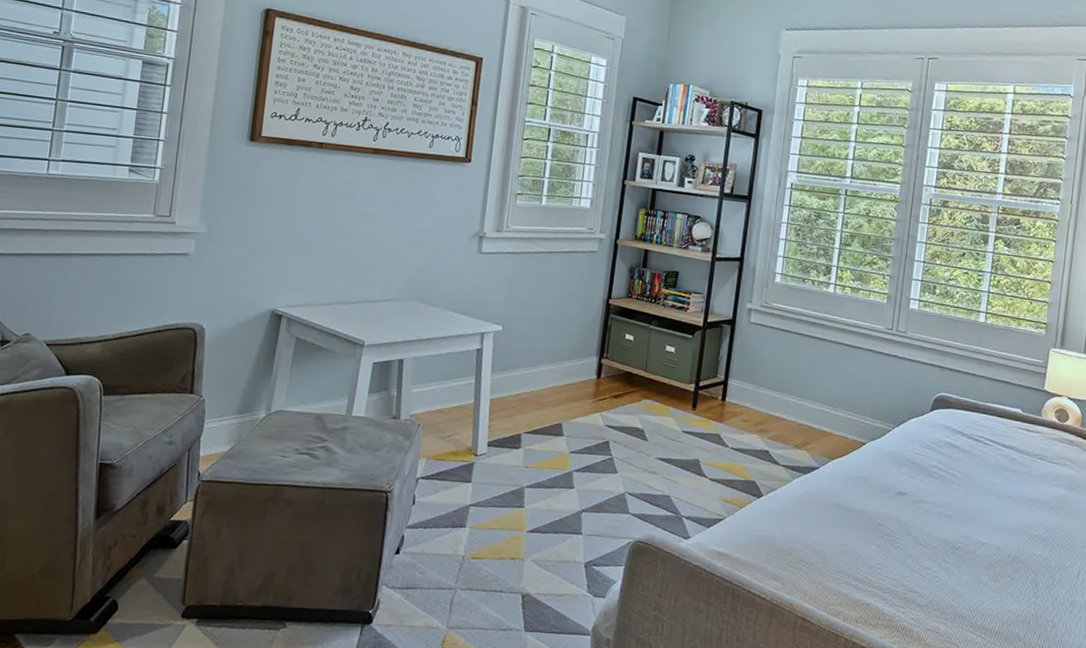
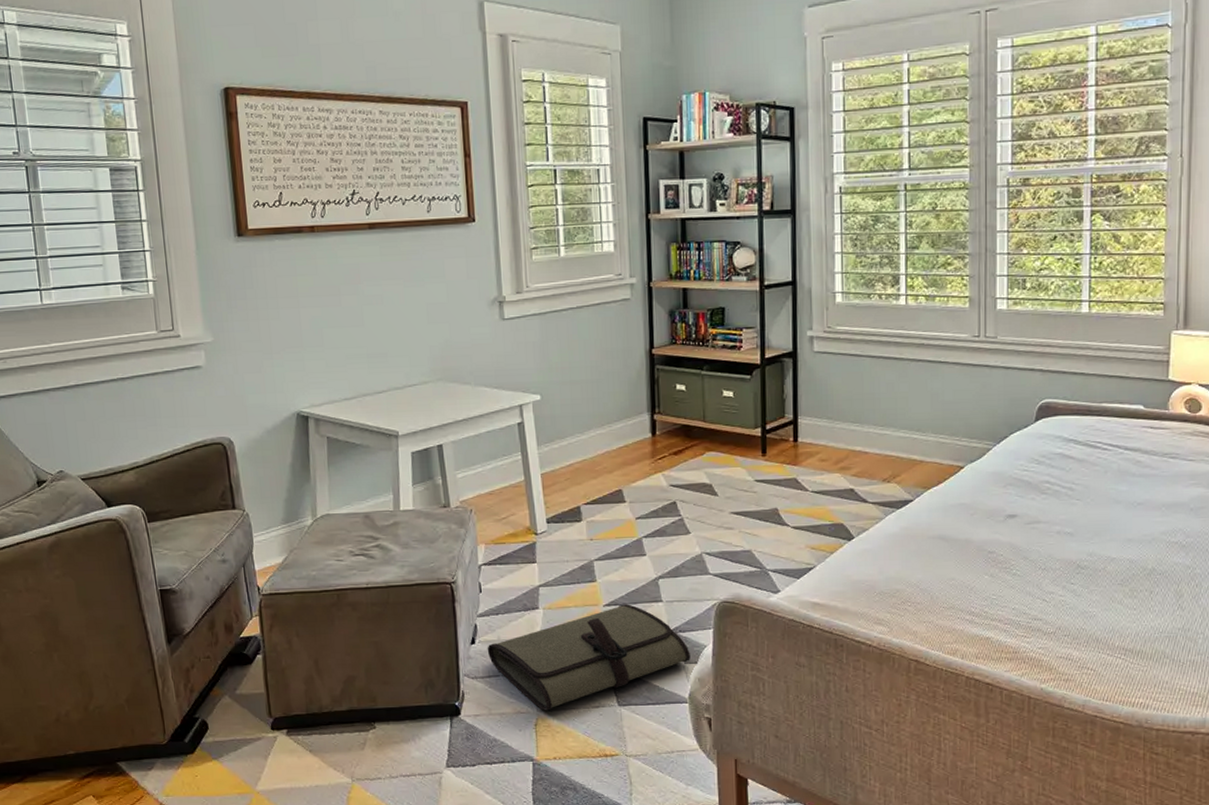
tool roll: none [409,532,600,629] -> present [487,604,691,711]

